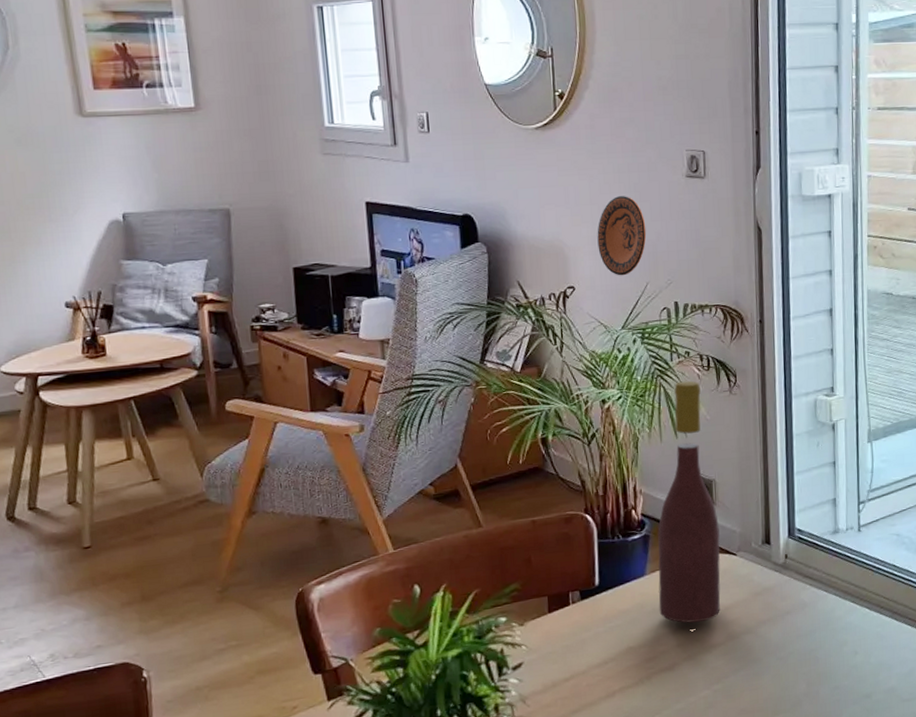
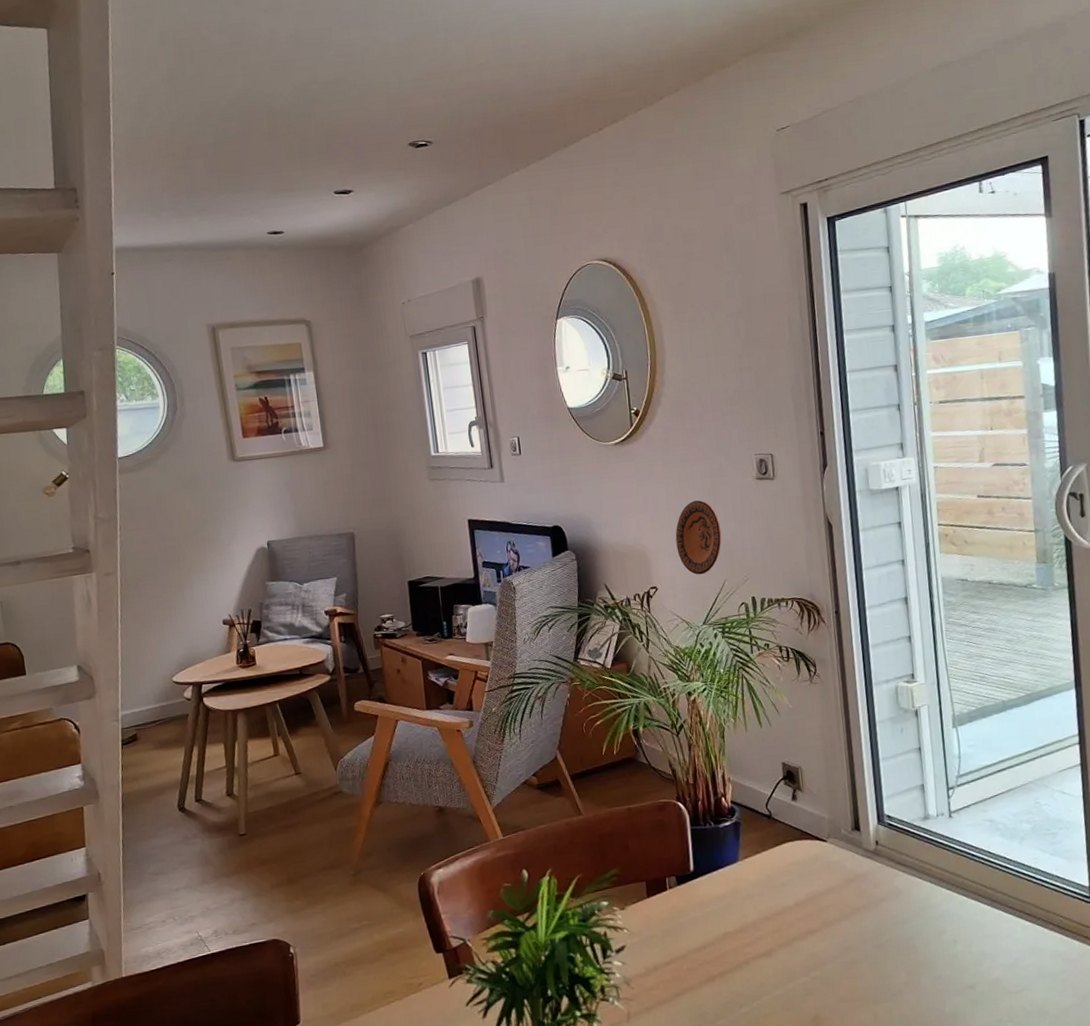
wine bottle: present [658,380,721,624] -> none [748,671,814,910]

